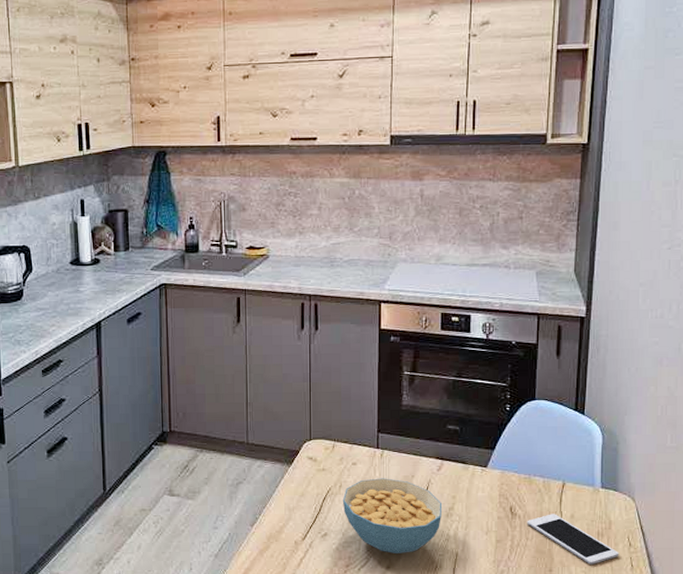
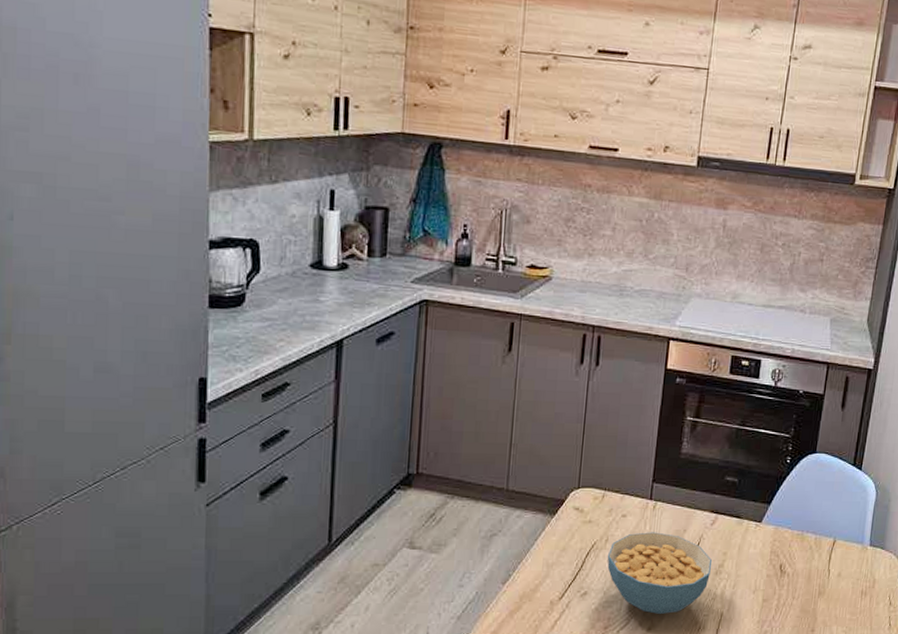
cell phone: present [527,514,619,565] -> none [794,572,880,624]

